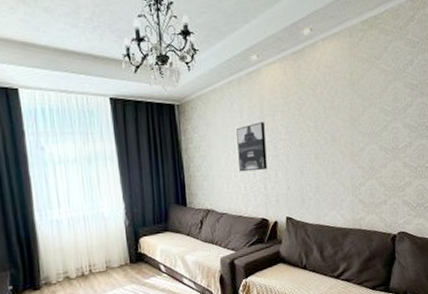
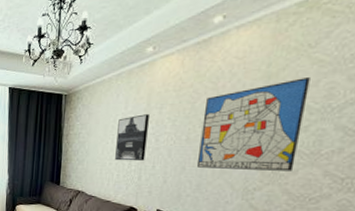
wall art: none [310,83,384,171] -> present [196,76,311,171]

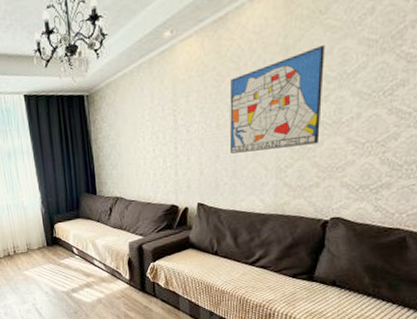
wall art: present [115,114,149,161] -> none [146,105,179,159]

